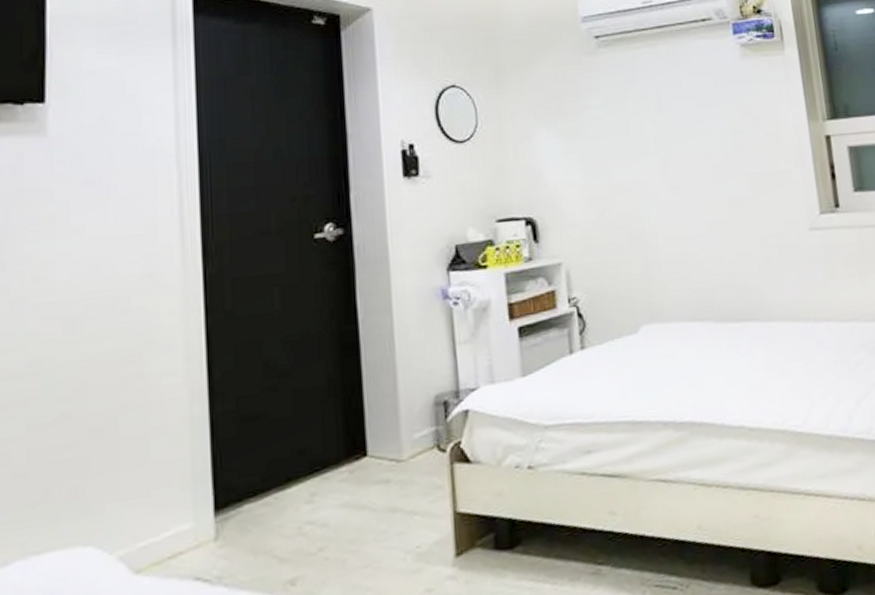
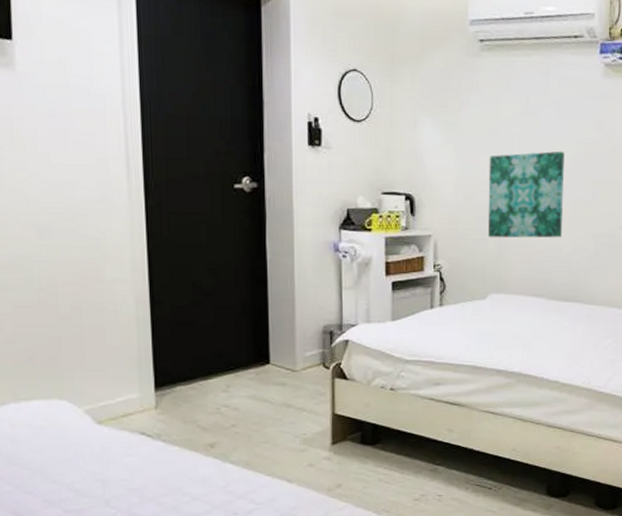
wall art: none [621,145,721,257] -> present [487,151,564,238]

